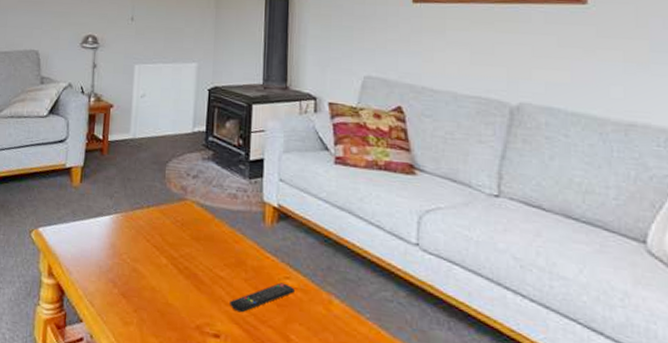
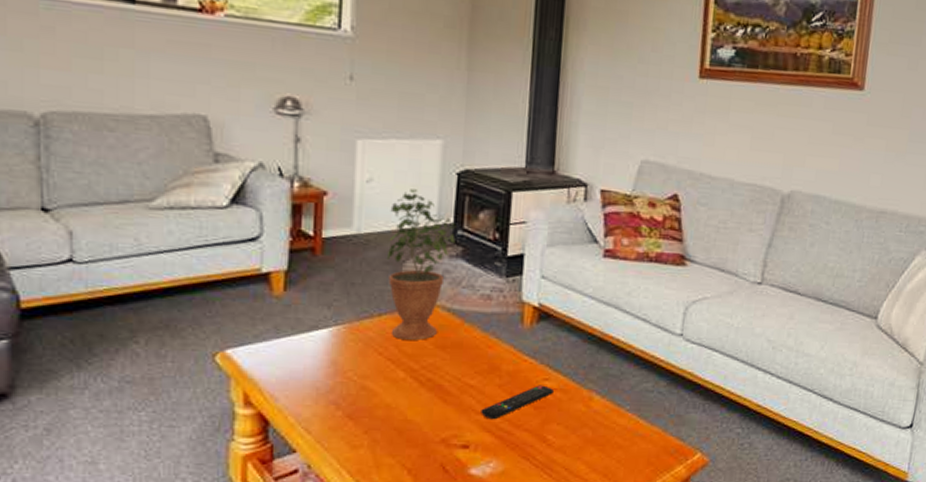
potted plant: none [154,102,208,231] -> present [386,189,456,340]

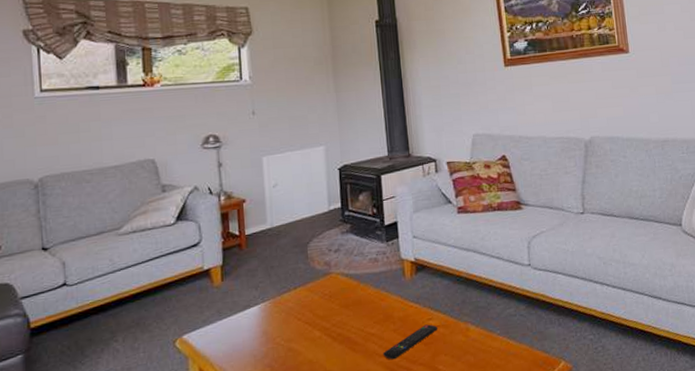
potted plant: present [386,189,456,340] -> none [293,186,344,305]

